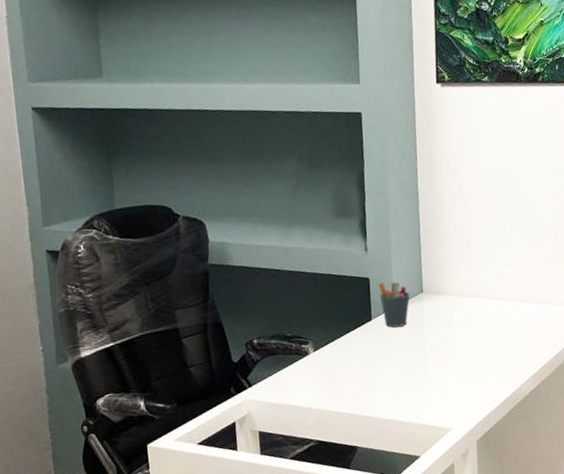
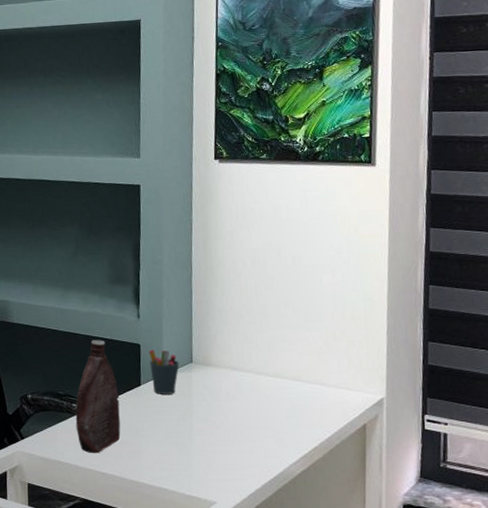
bottle: none [305,276,354,394] -> present [75,340,121,454]

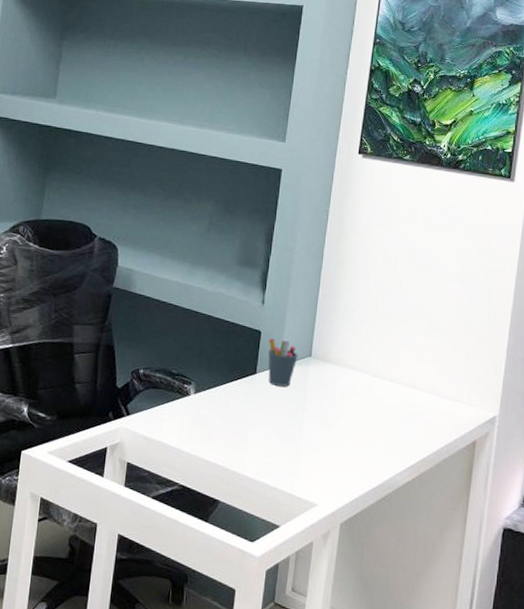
bottle: present [75,340,121,454] -> none [184,321,234,440]

